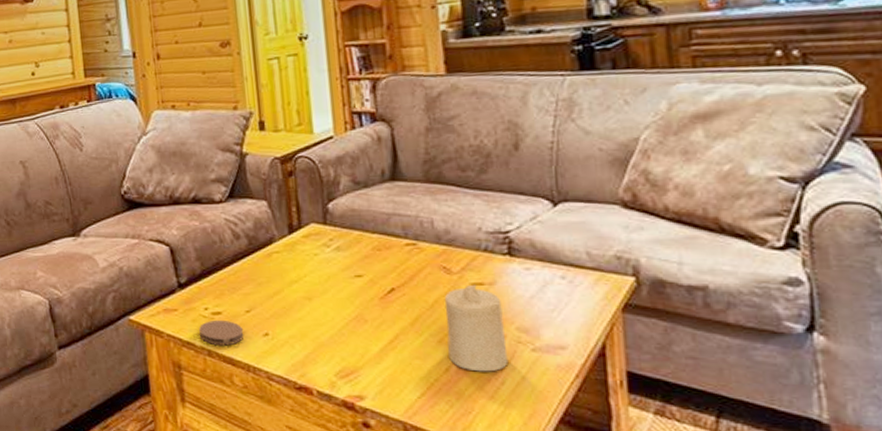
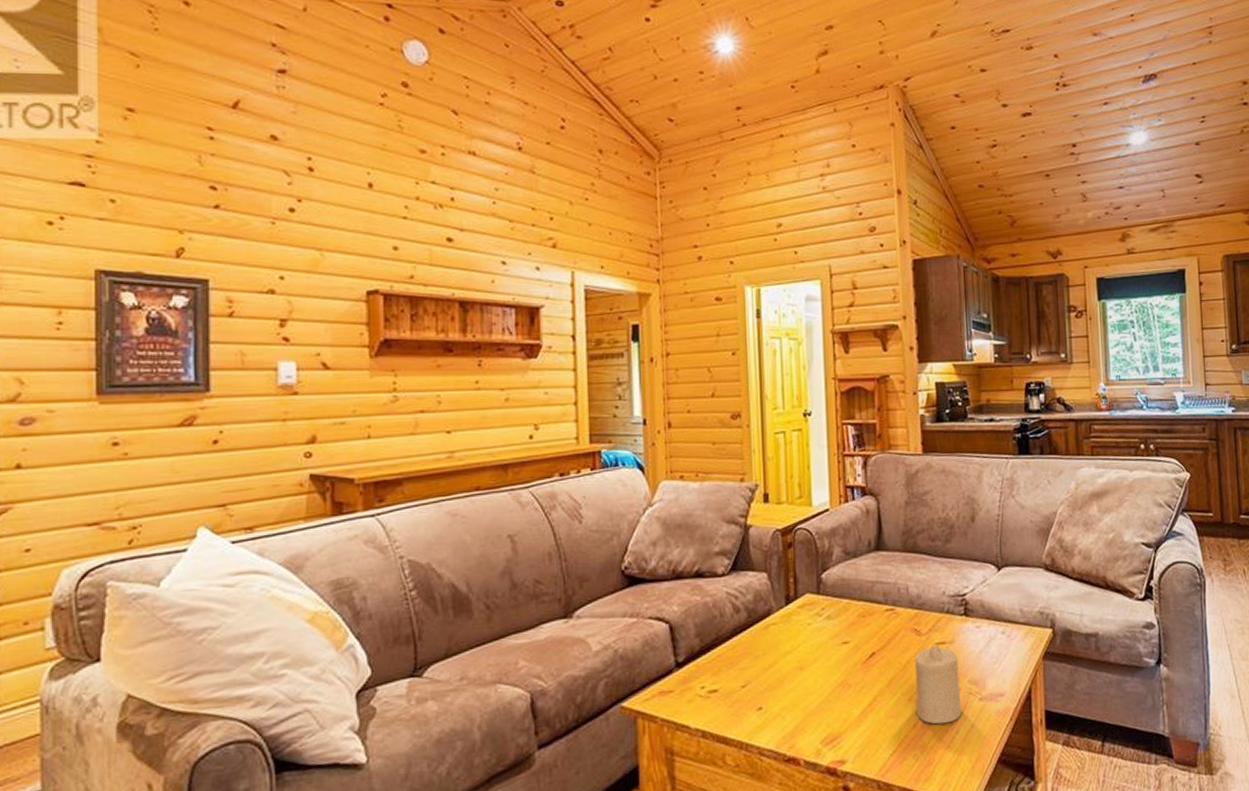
coaster: present [198,319,243,346] -> none [693,697,738,726]

